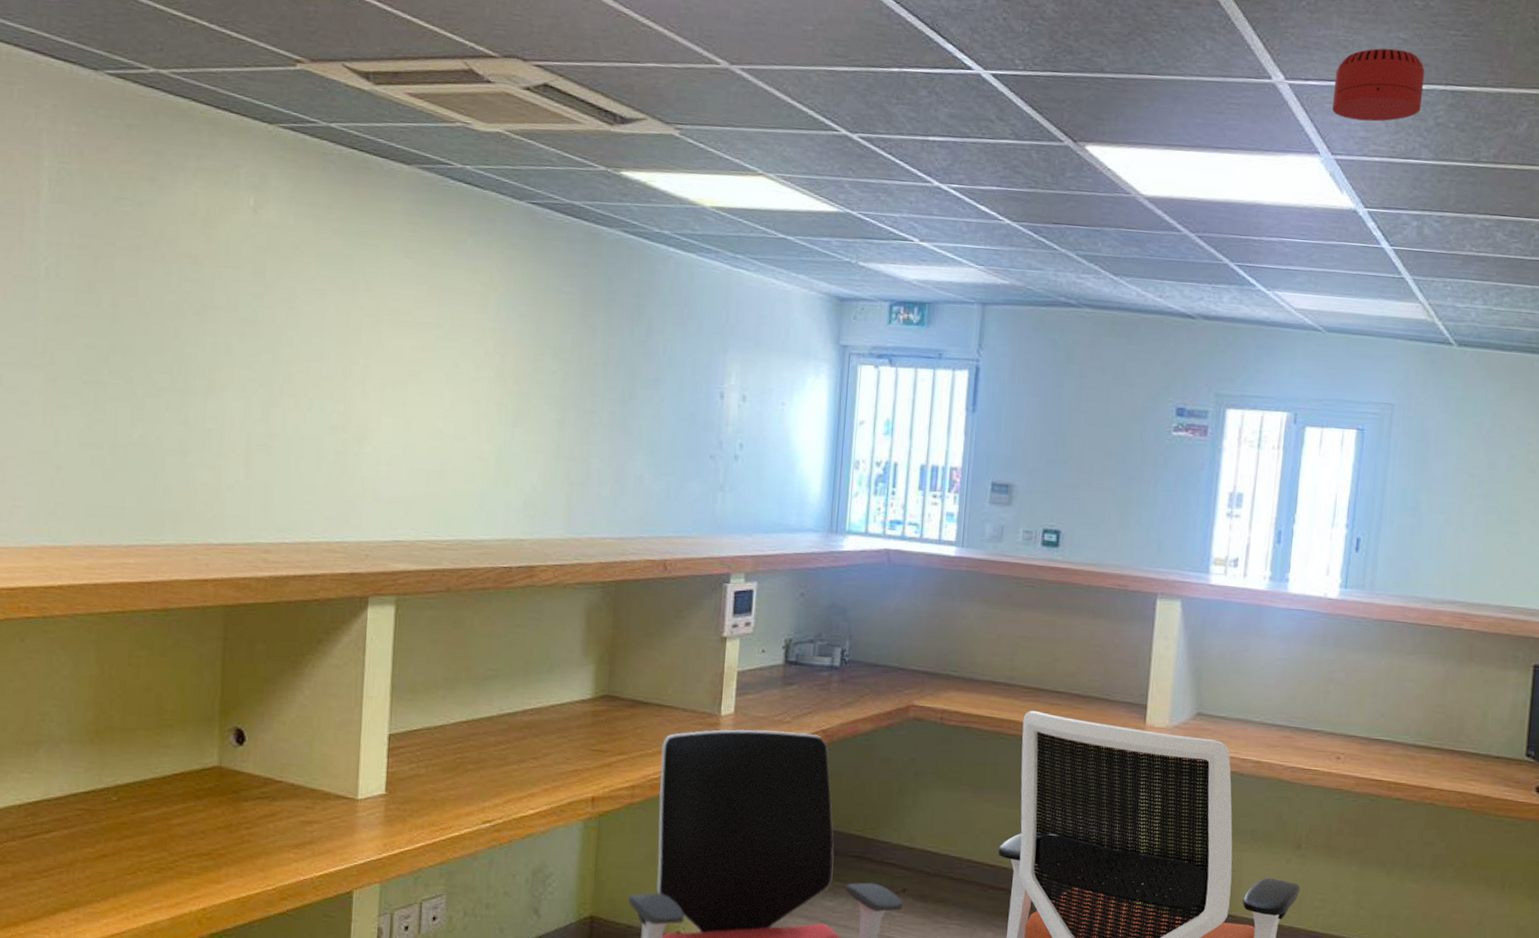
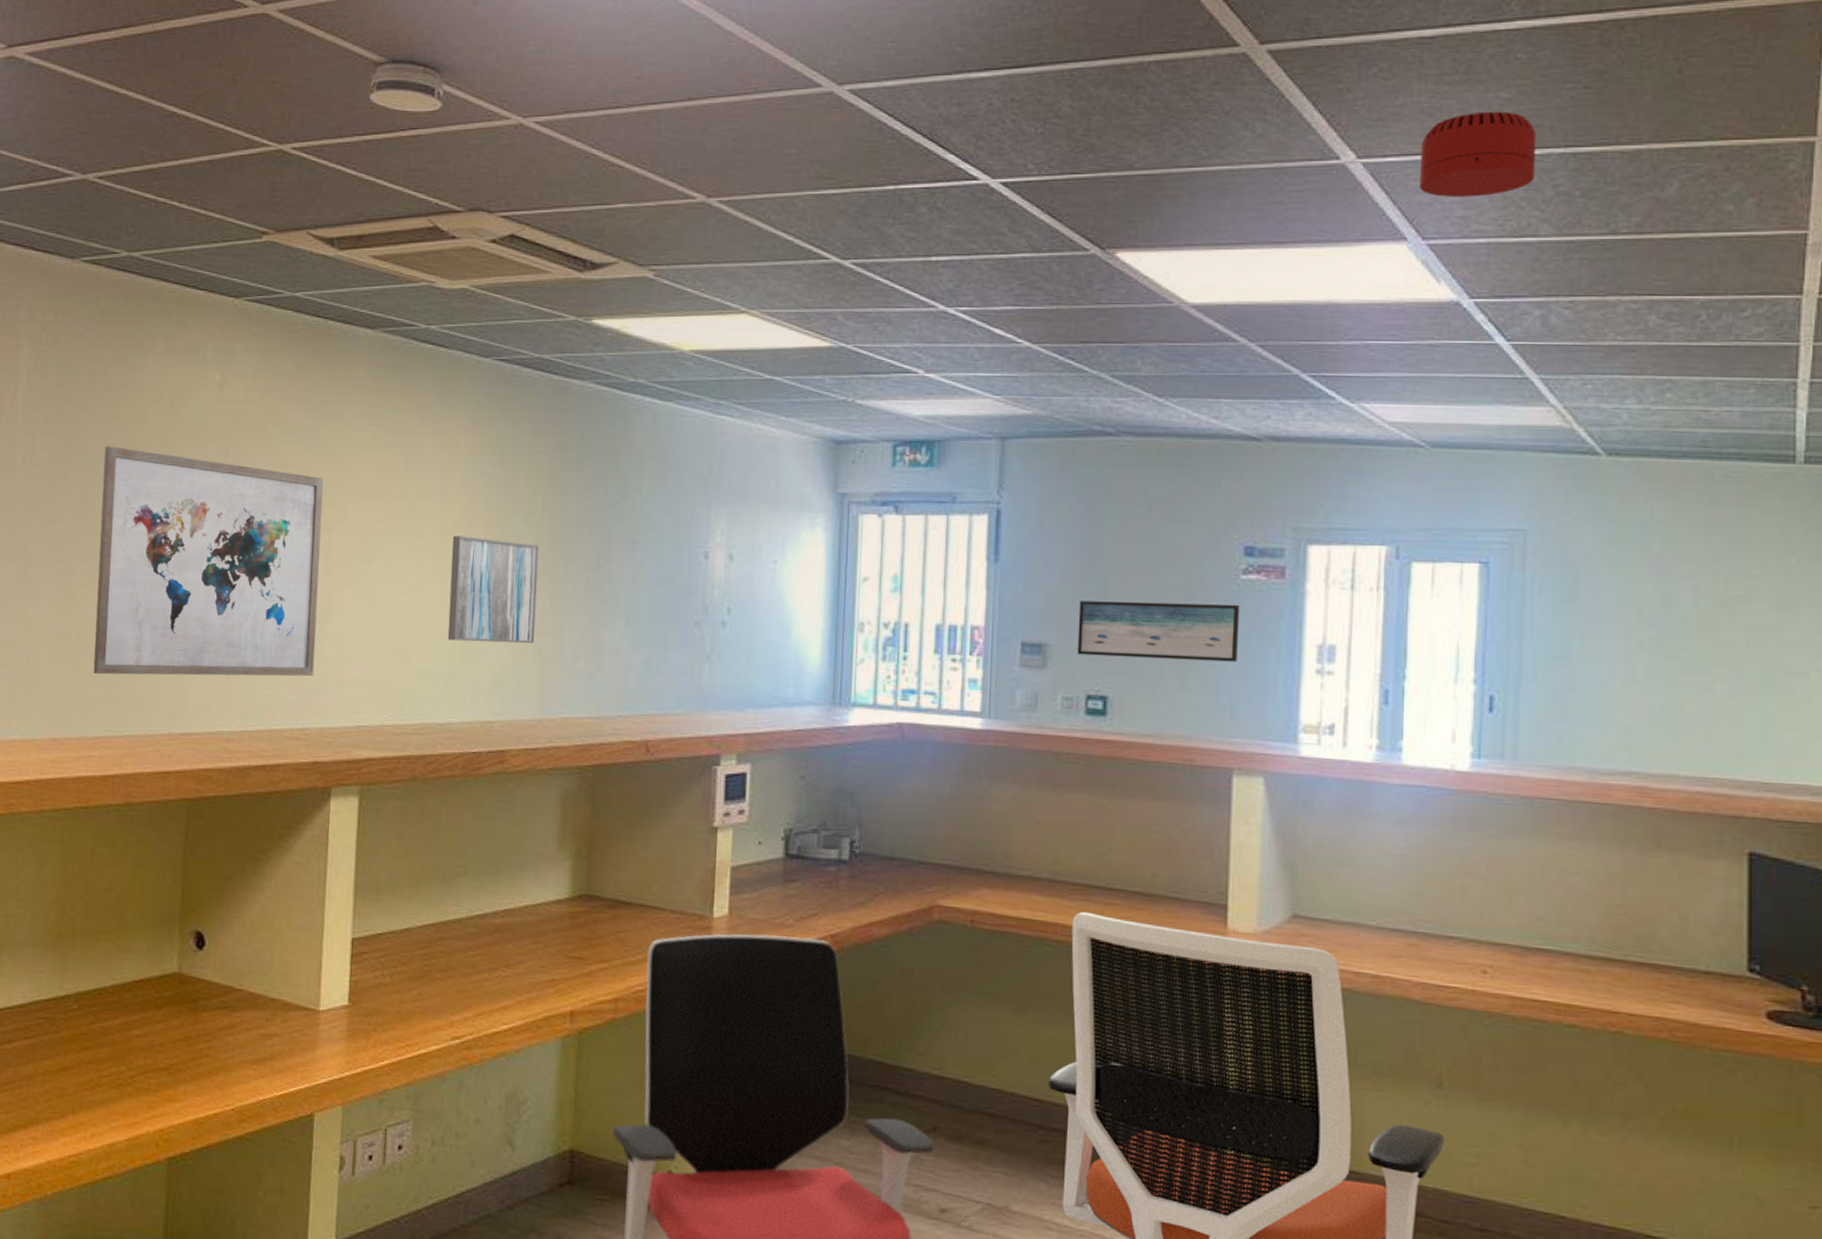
wall art: none [126,262,360,494] -> present [93,446,323,677]
wall art: none [480,367,569,470] -> present [447,535,539,644]
wall art: none [1037,448,1170,505] -> present [1077,601,1240,662]

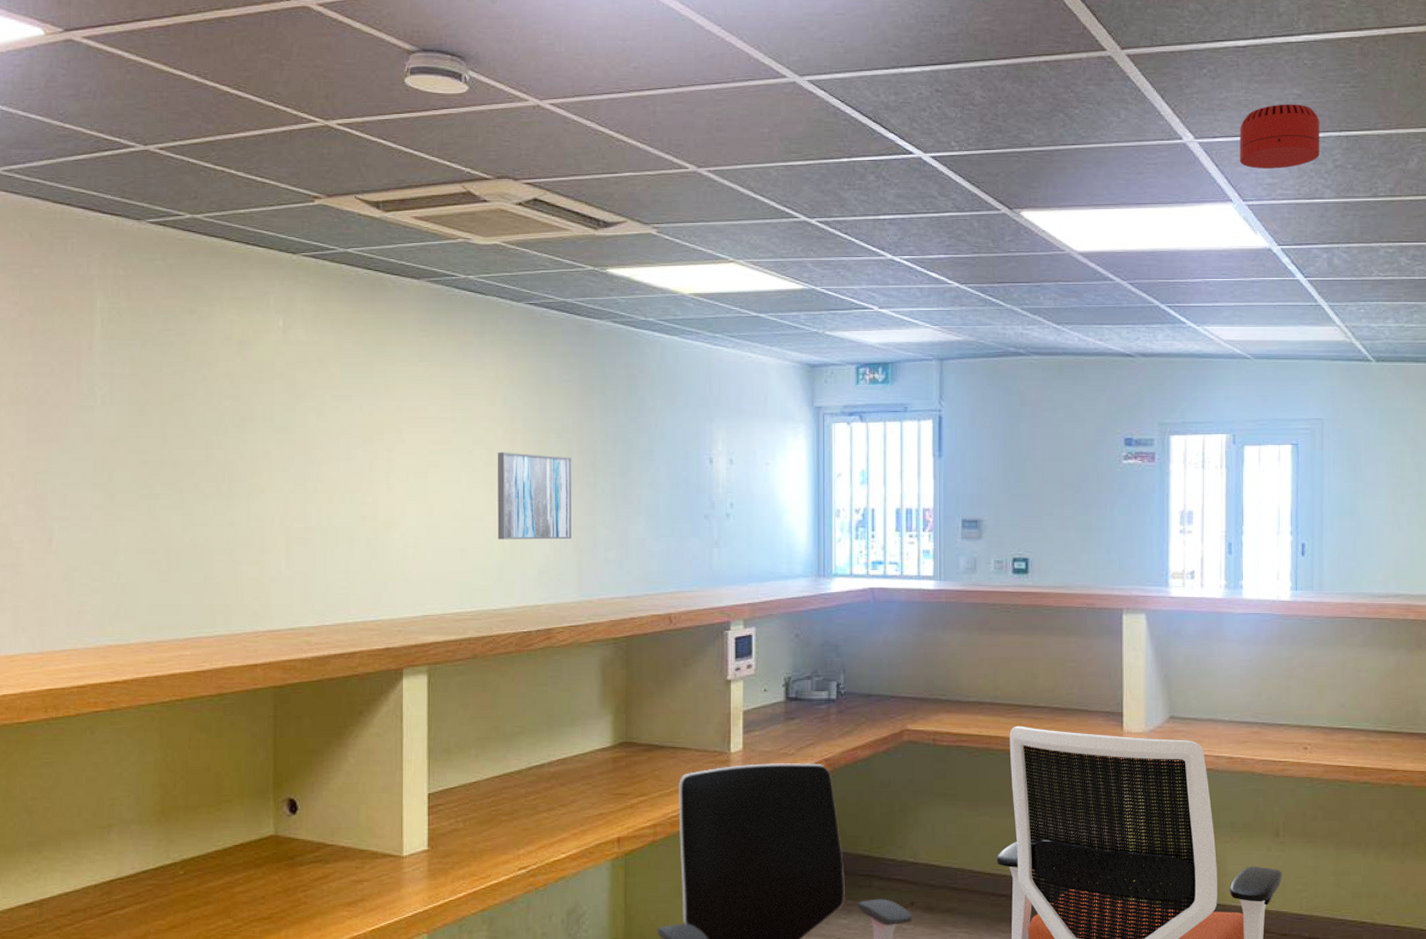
wall art: present [93,446,323,677] -> none [179,385,383,584]
wall art: present [1077,601,1240,662] -> none [1004,483,1123,527]

